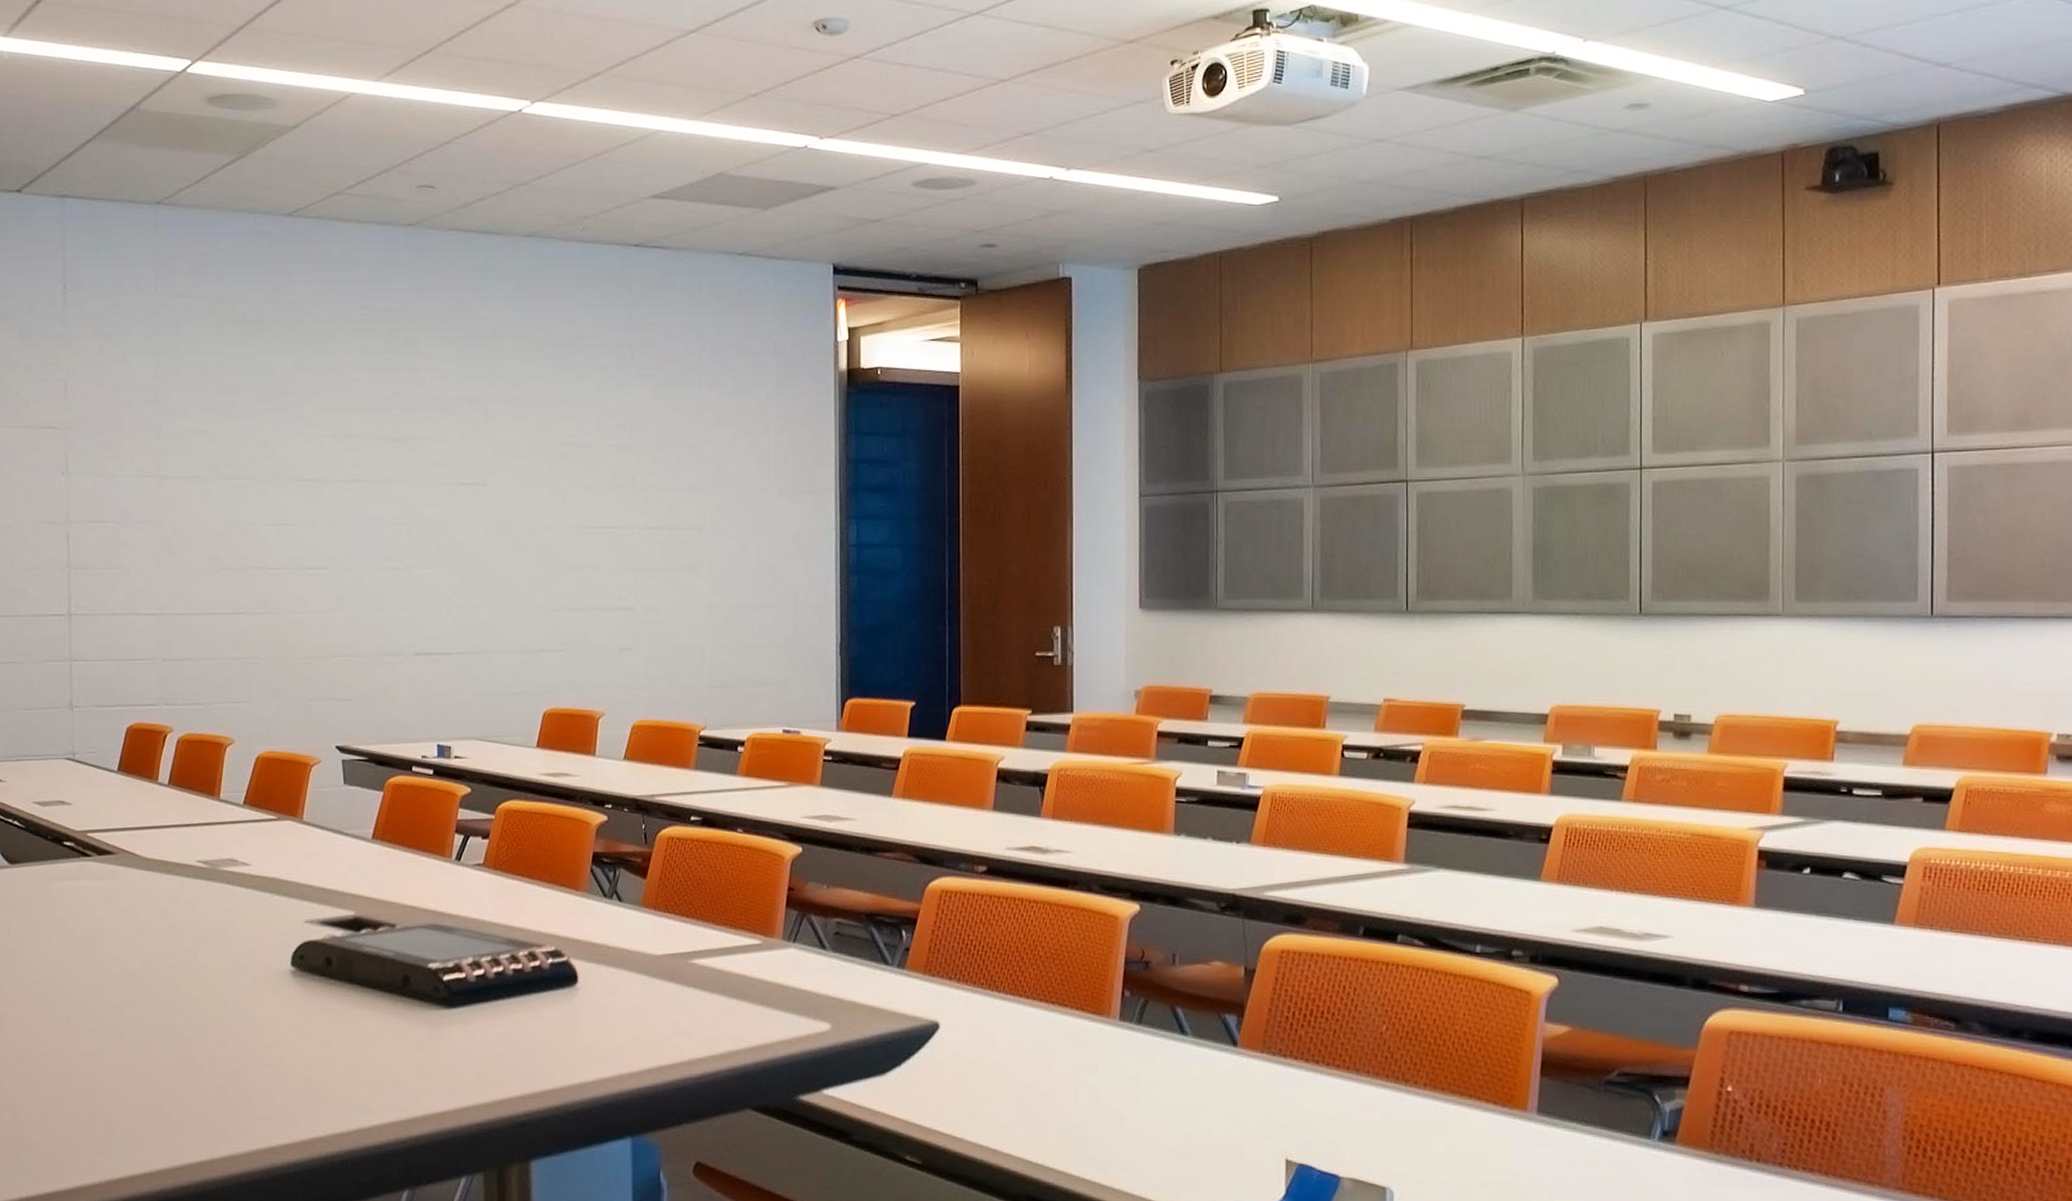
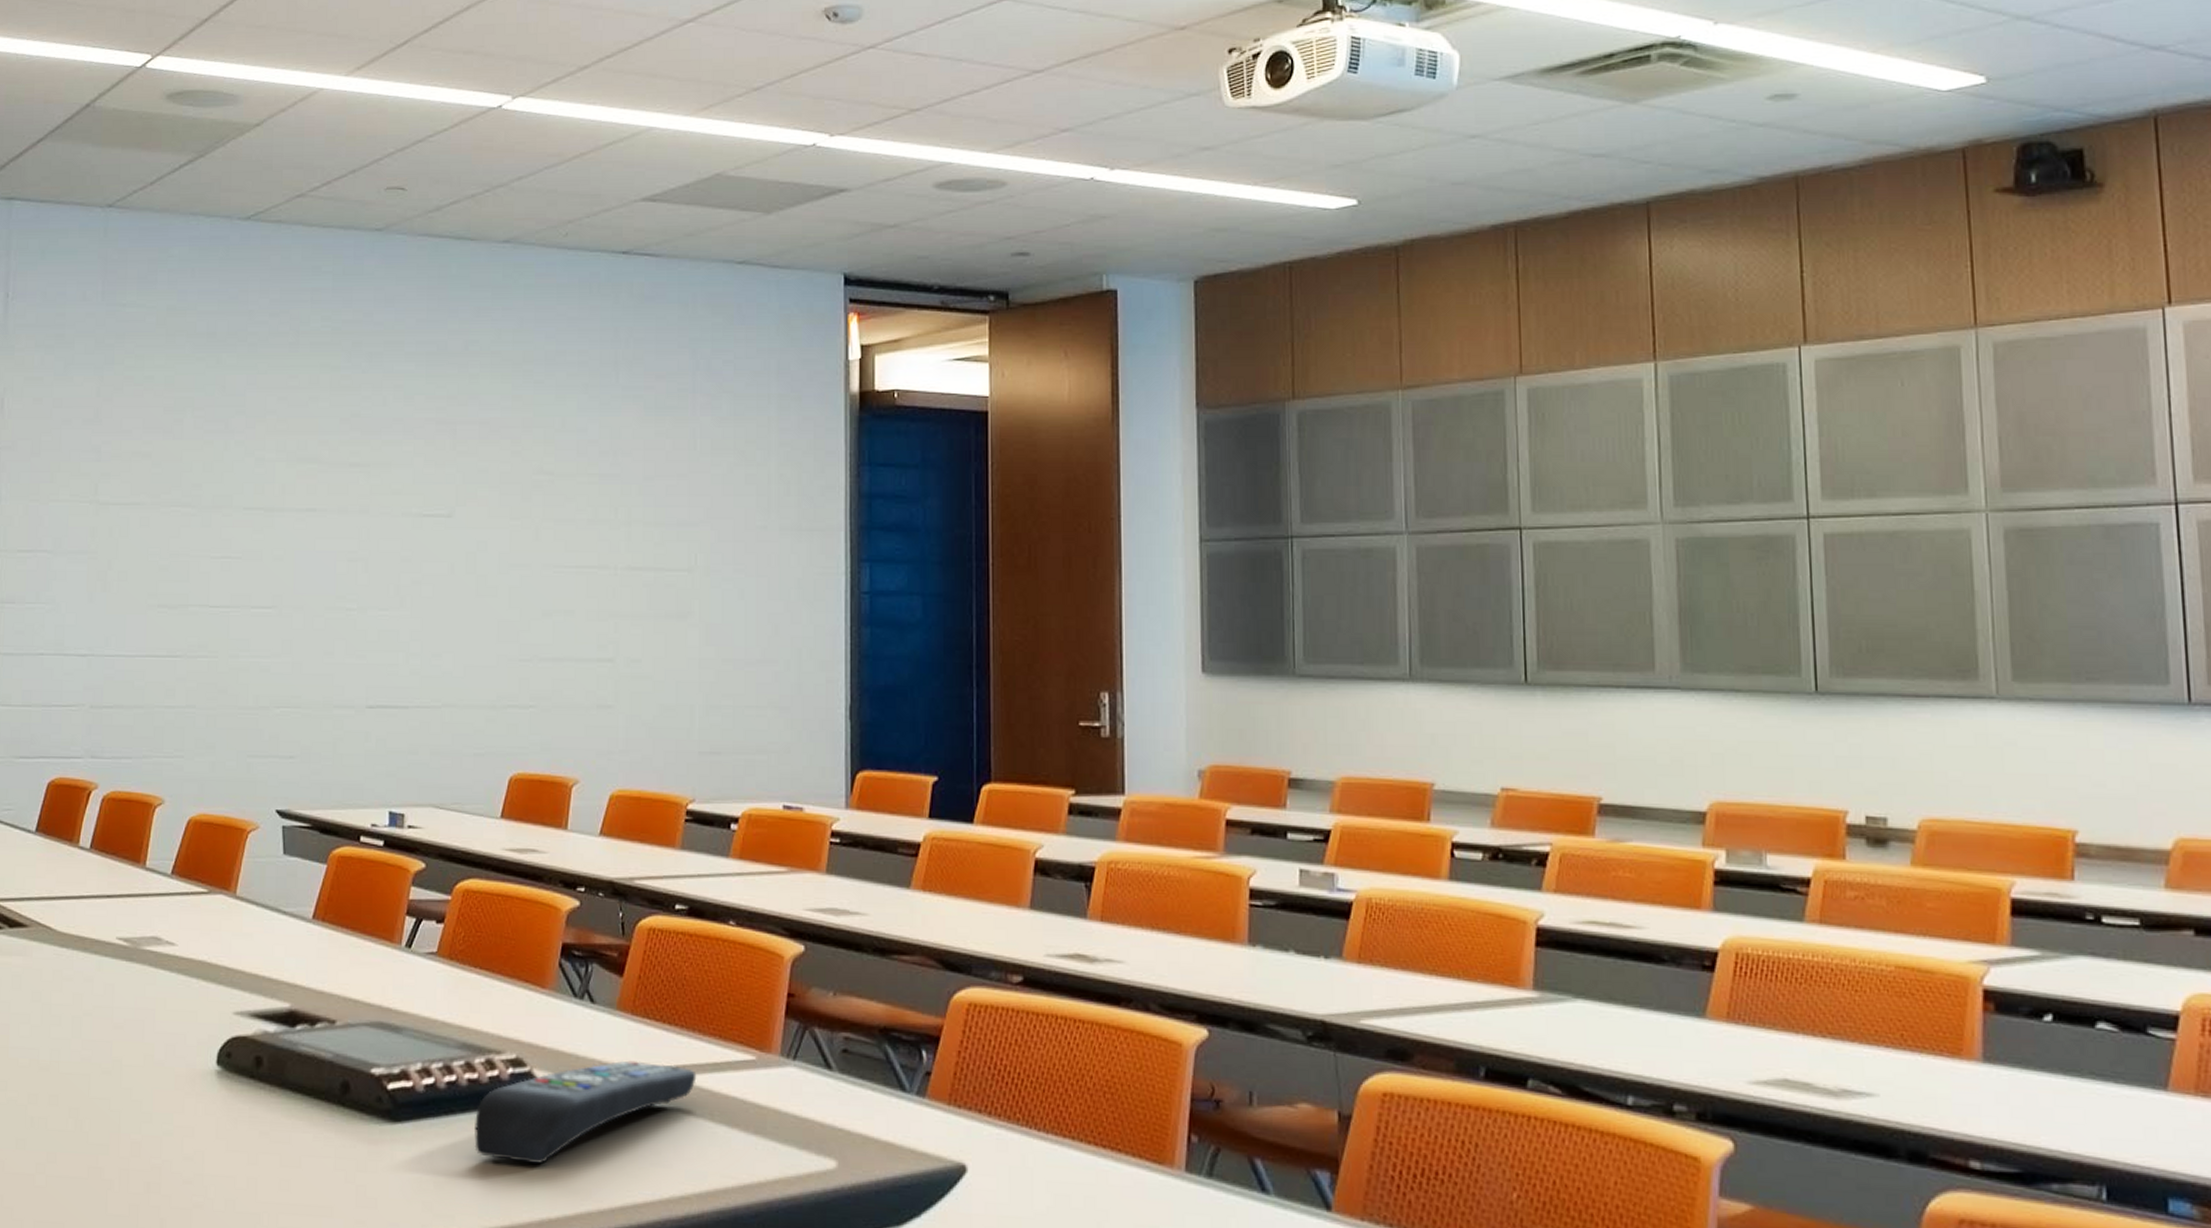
remote control: none [520,948,711,1037] -> present [474,1060,697,1164]

